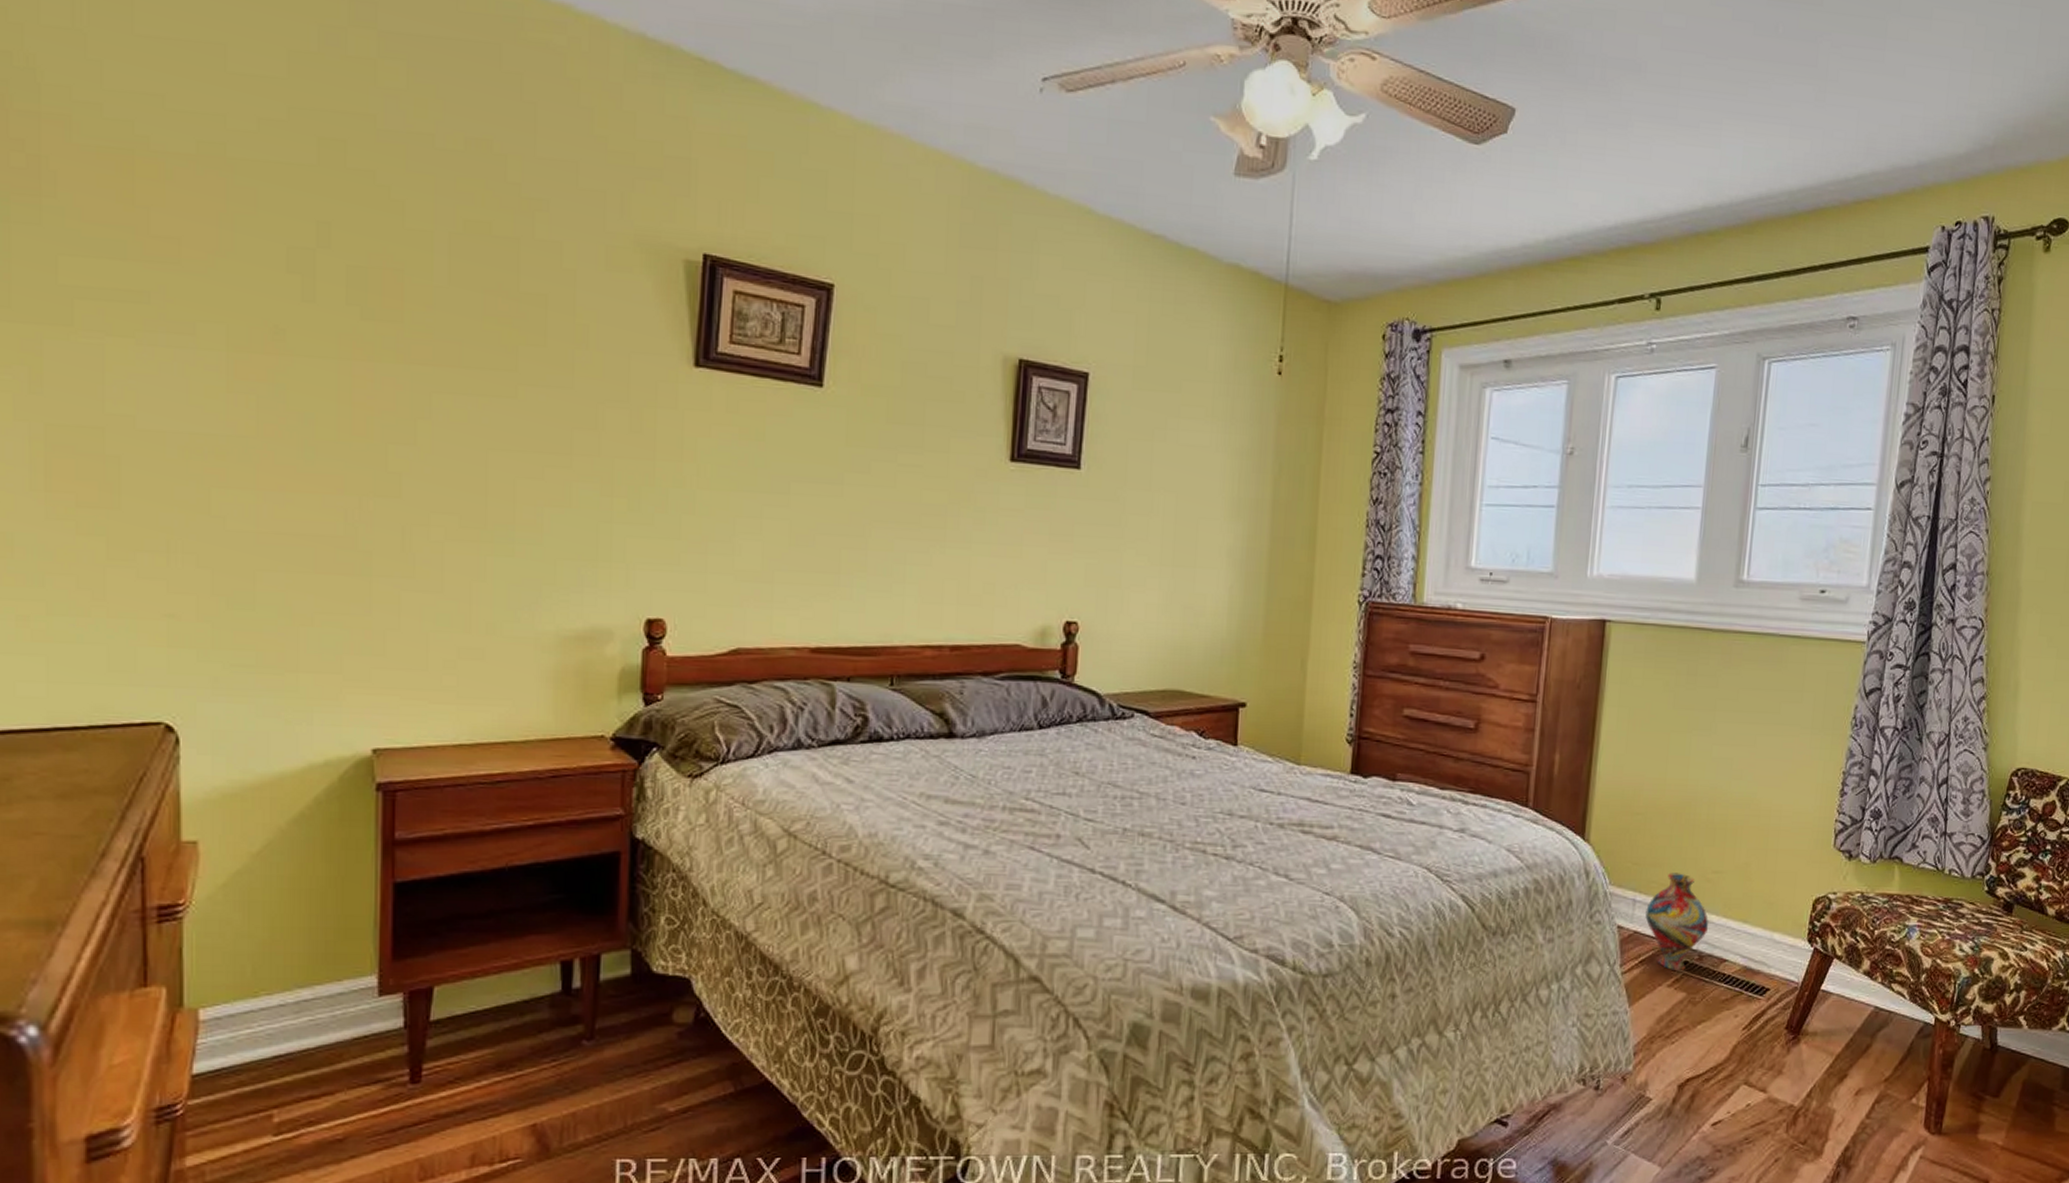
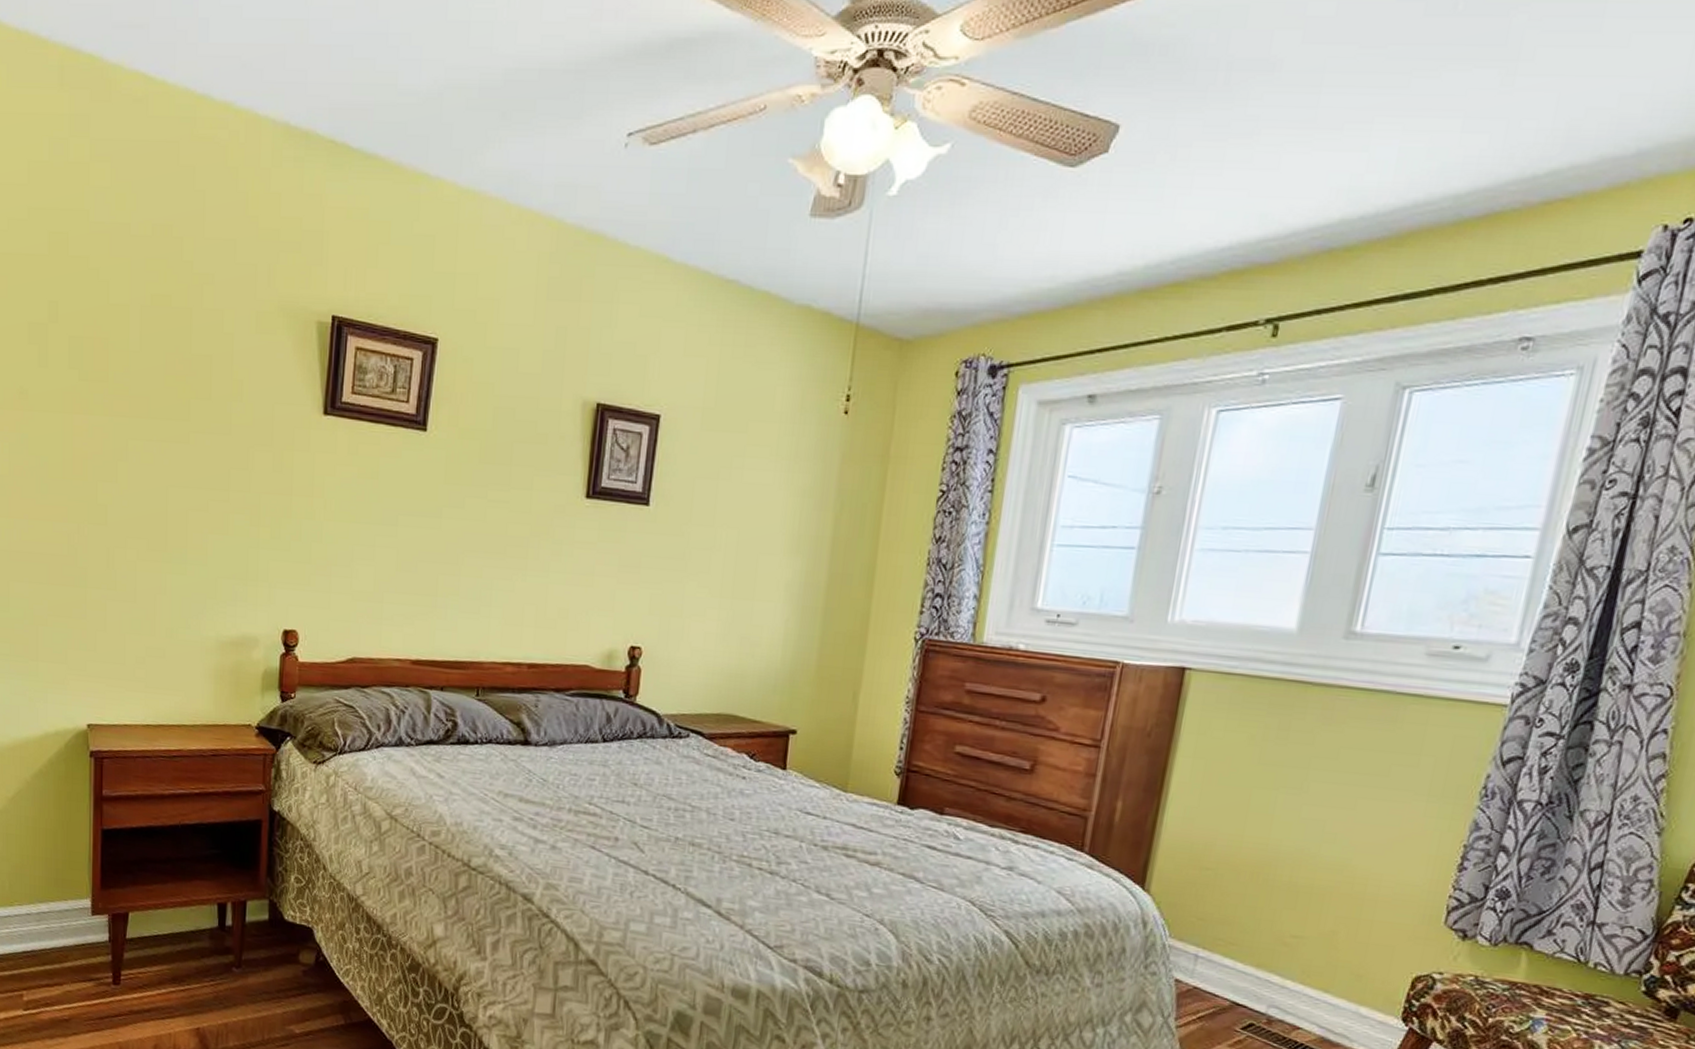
vase: present [1645,873,1708,972] -> none [1207,932,1282,1033]

